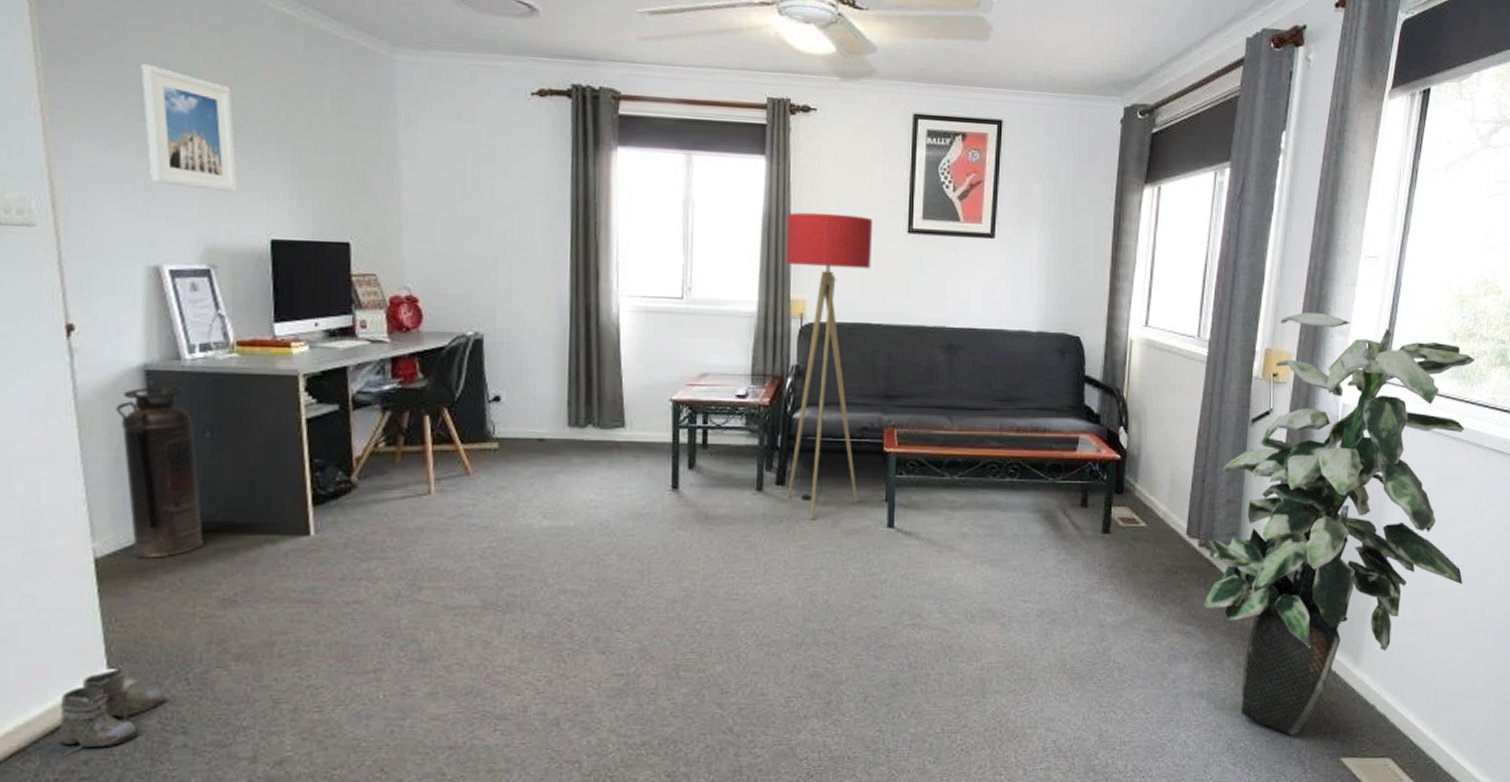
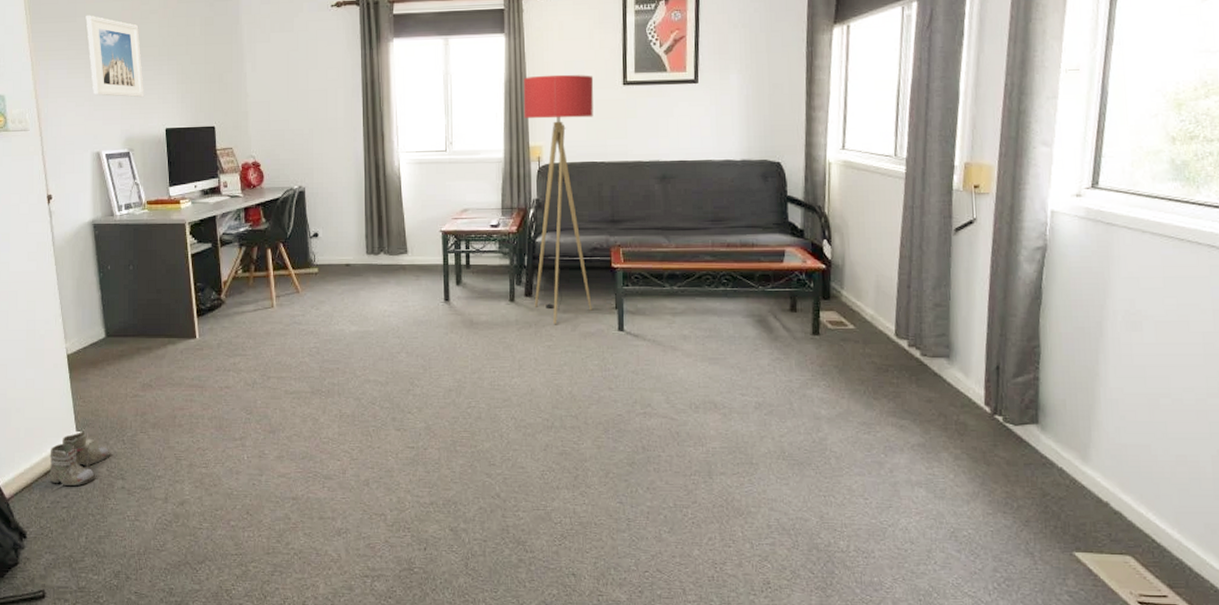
fire extinguisher: present [116,386,205,558] -> none [77,234,131,355]
indoor plant: present [1204,312,1476,737] -> none [916,126,1203,529]

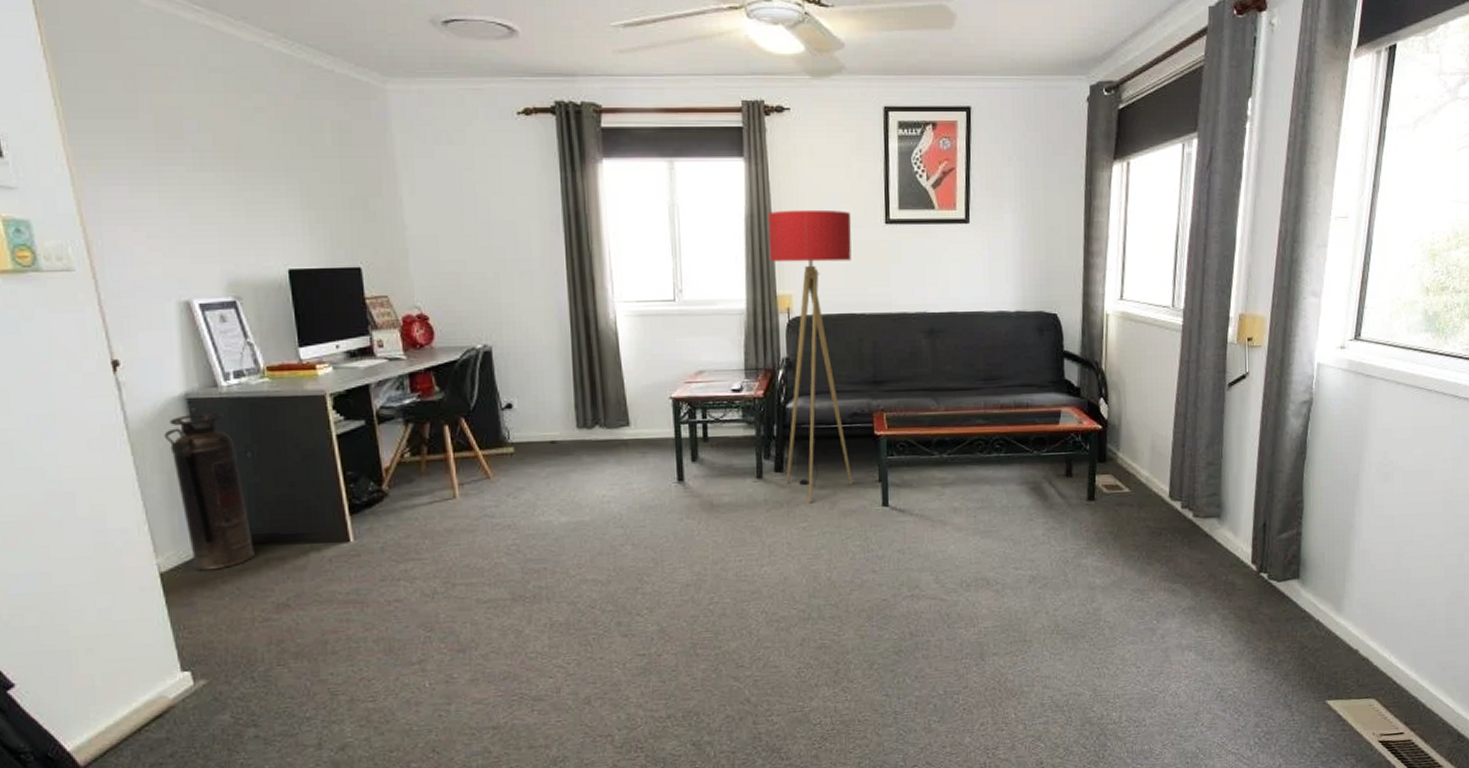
boots: present [49,432,110,492] -> none [143,671,235,751]
fire extinguisher: none [77,234,131,355] -> present [164,412,256,571]
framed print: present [85,15,144,98] -> none [153,110,253,228]

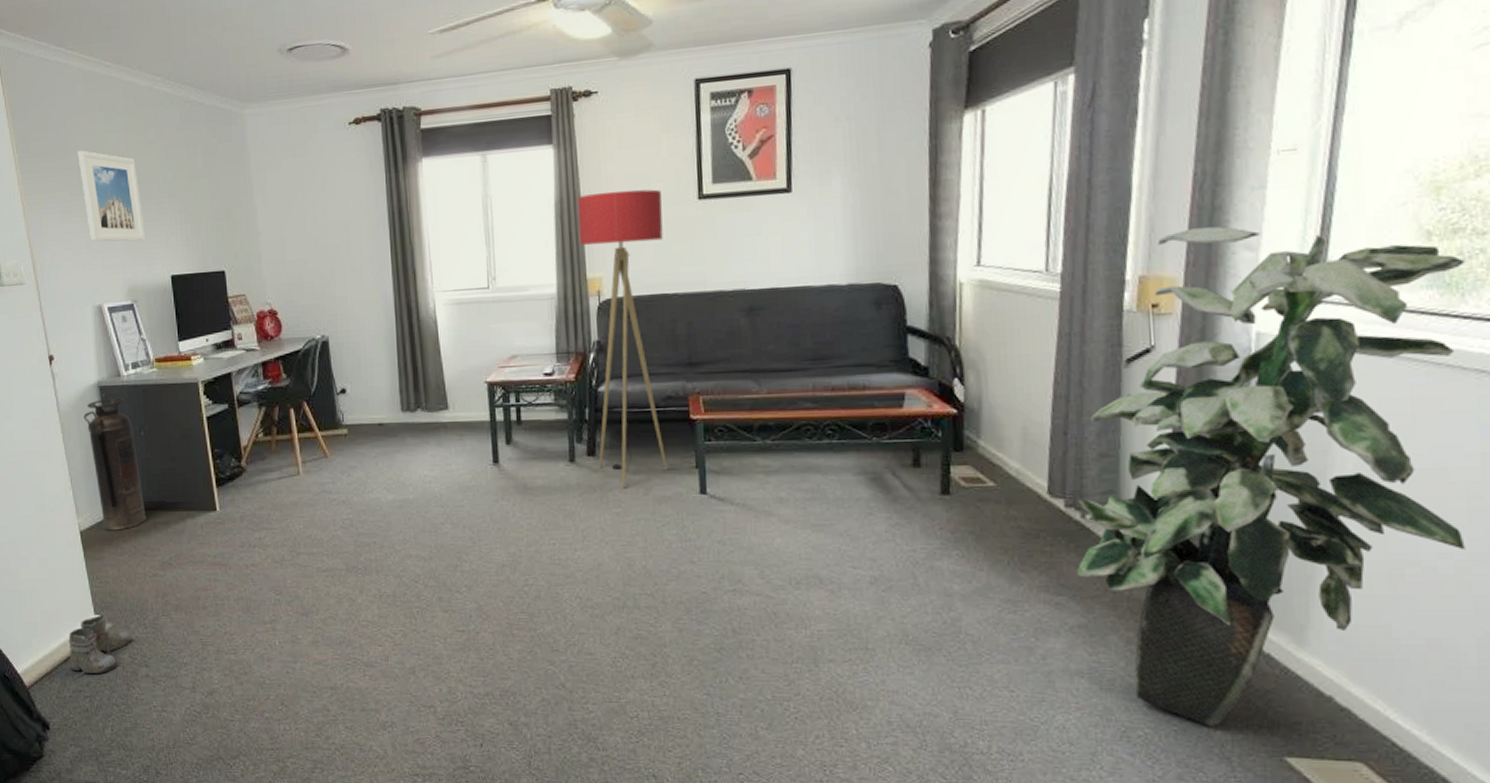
boots: none [143,671,235,751] -> present [68,615,132,680]
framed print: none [153,110,253,228] -> present [77,150,146,242]
indoor plant: none [1188,276,1449,683] -> present [1076,226,1466,729]

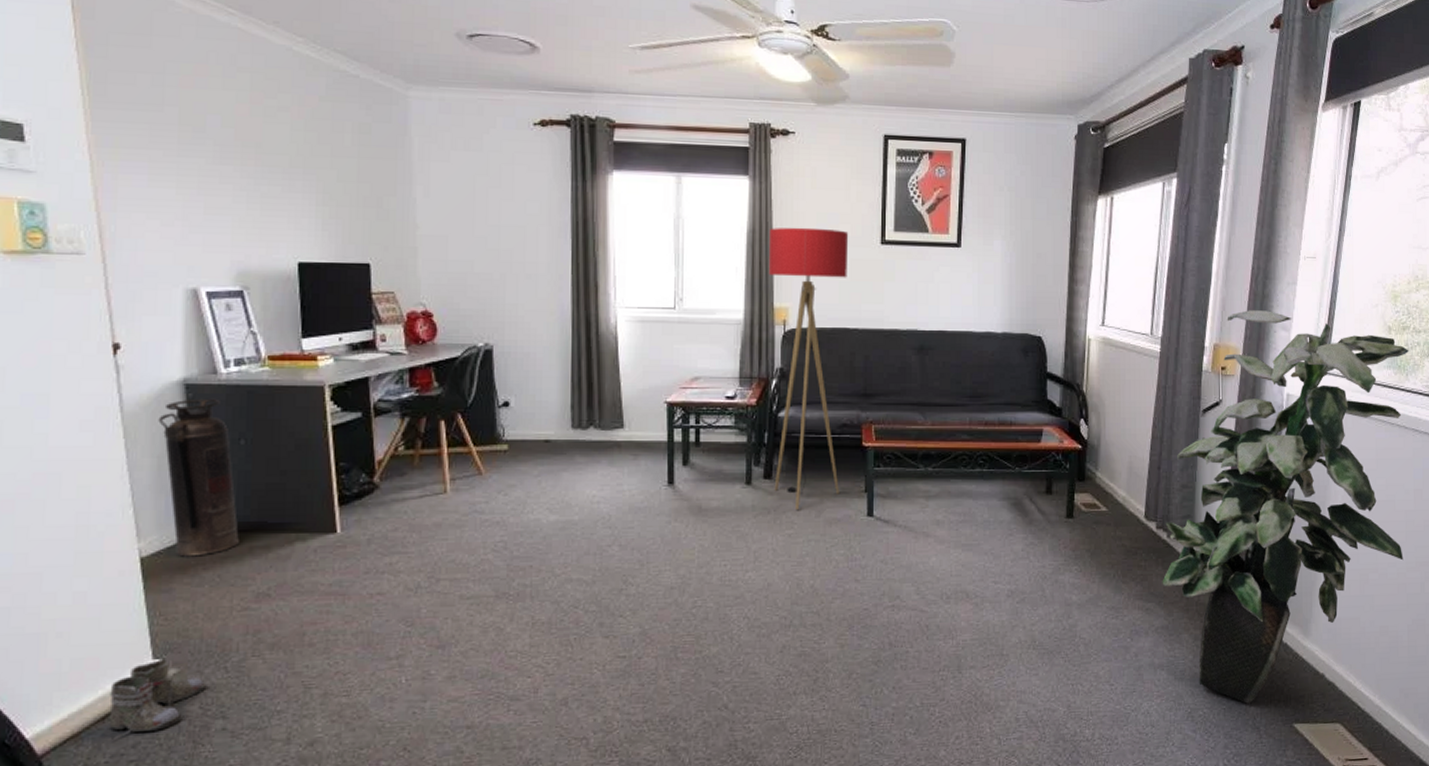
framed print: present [77,150,146,242] -> none [178,104,267,220]

